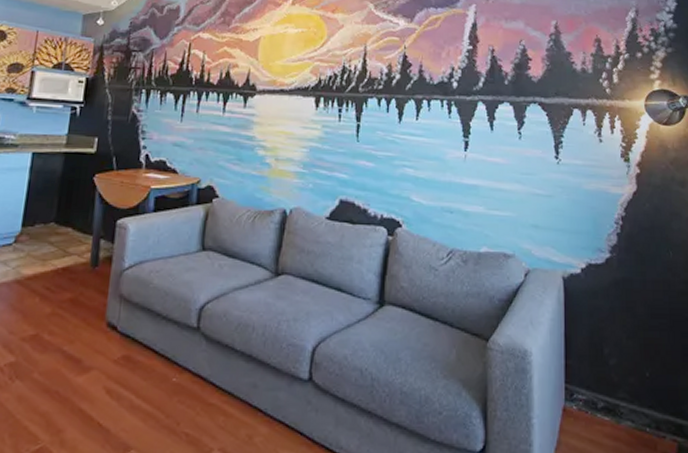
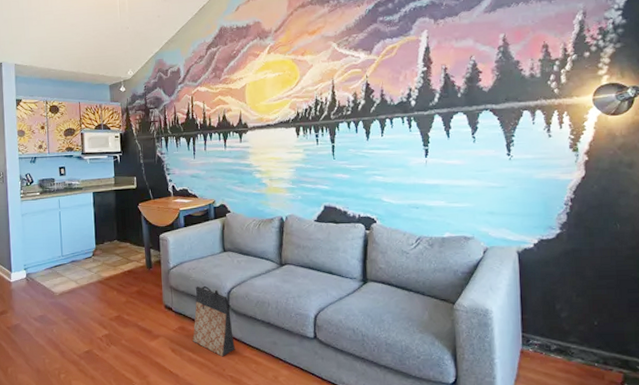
bag: none [139,296,200,404] -> present [192,285,235,357]

